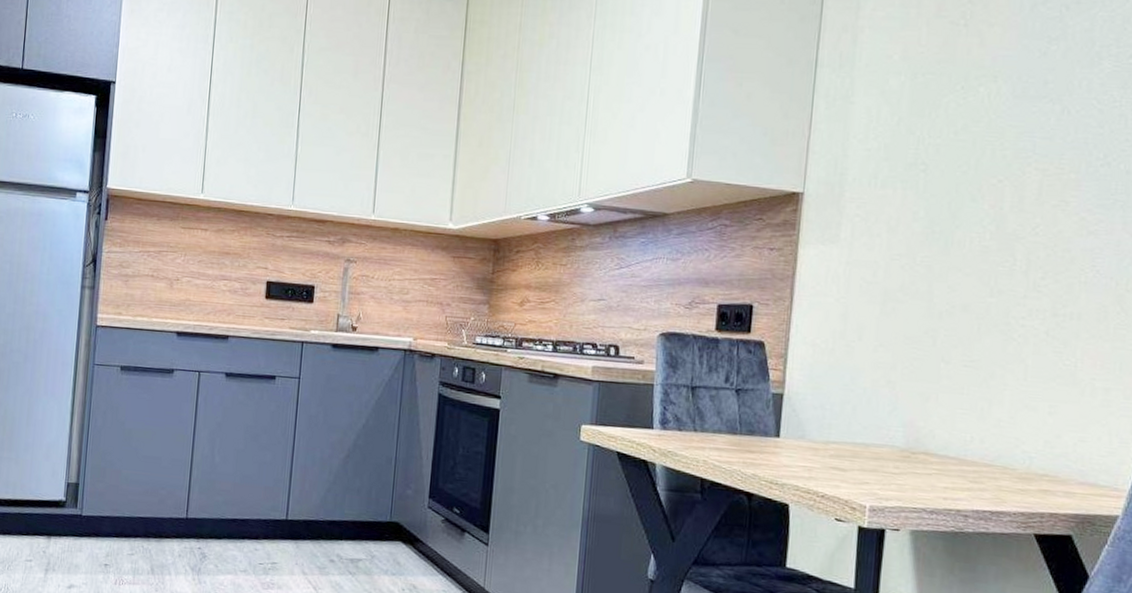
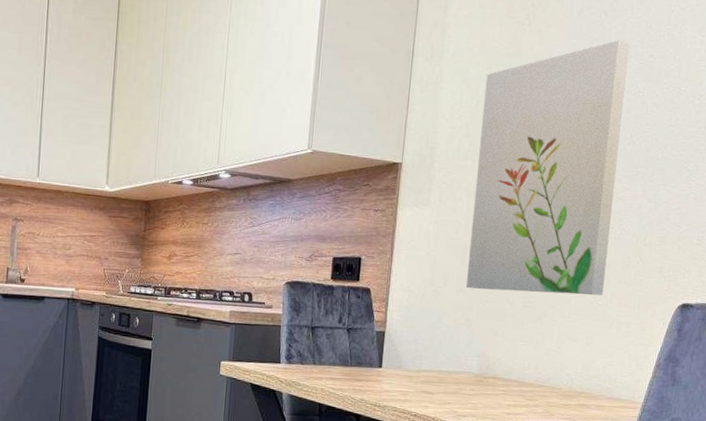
wall art: none [886,38,1100,354] -> present [465,39,629,295]

